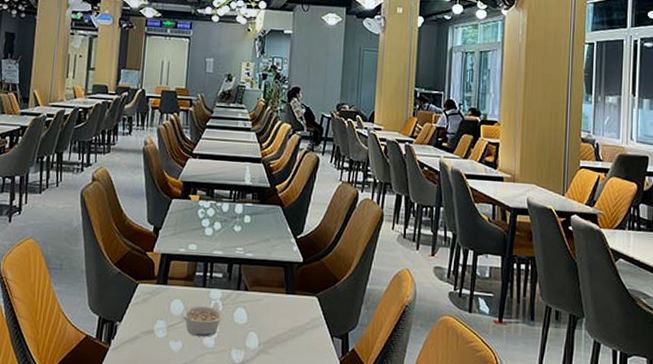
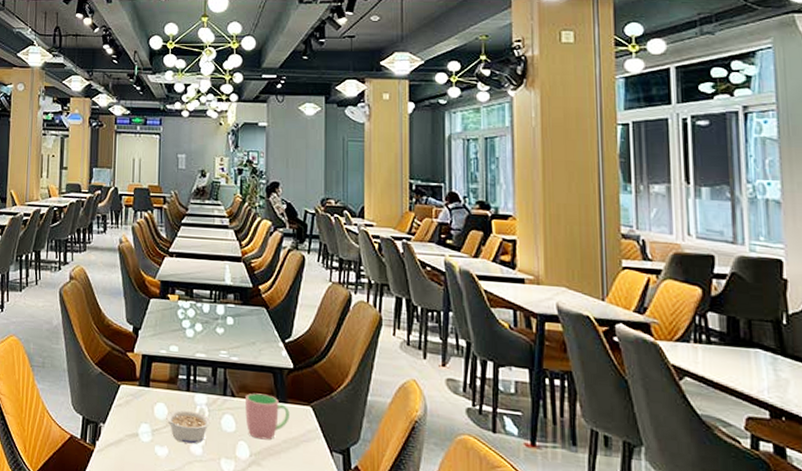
cup: none [256,286,297,330] -> present [245,393,290,440]

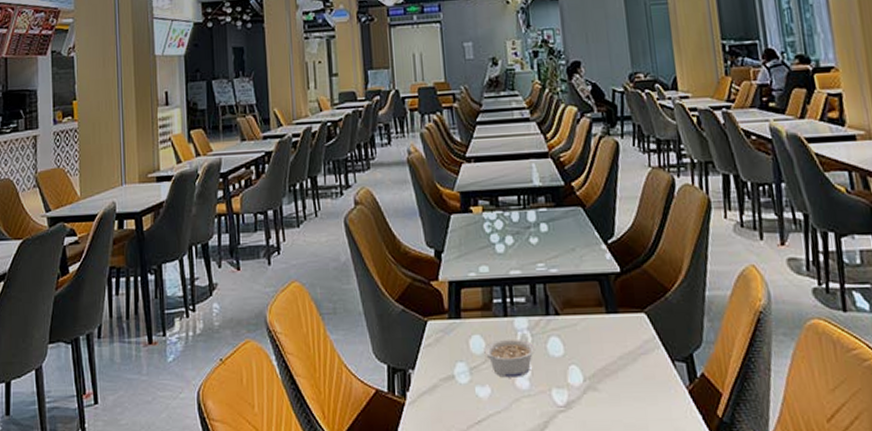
cup: present [245,393,290,440] -> none [571,306,623,360]

